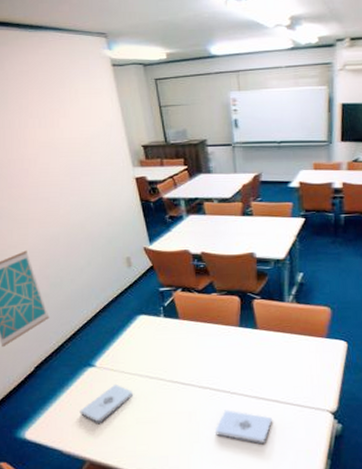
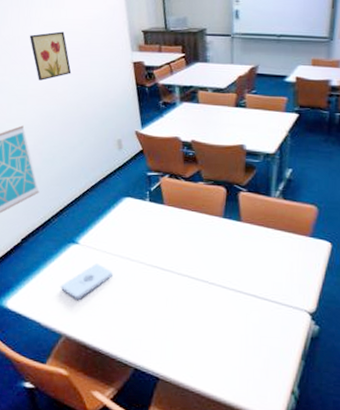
wall art: none [25,151,73,203] -> present [29,31,72,81]
notepad: present [214,410,272,443] -> none [189,299,248,337]

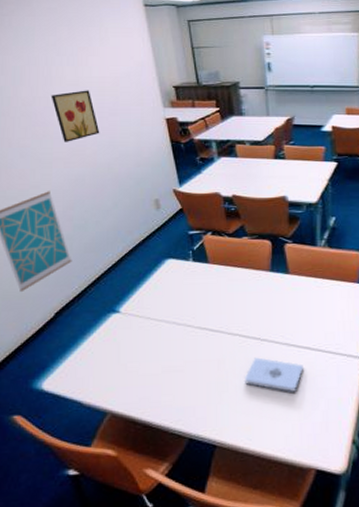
notepad: present [60,264,113,300] -> none [102,332,159,372]
notepad: none [189,299,248,337] -> present [244,357,303,392]

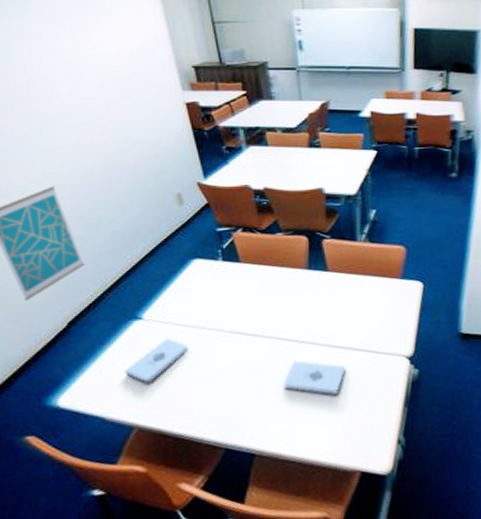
wall art: present [51,90,100,142] -> none [48,70,110,130]
notepad: none [102,332,159,372] -> present [124,339,188,384]

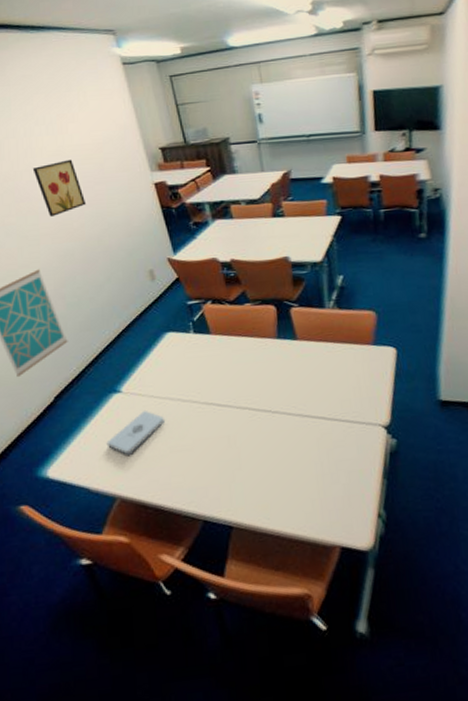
wall art: none [48,70,110,130] -> present [32,159,87,217]
notepad: present [282,360,345,395] -> none [257,431,320,466]

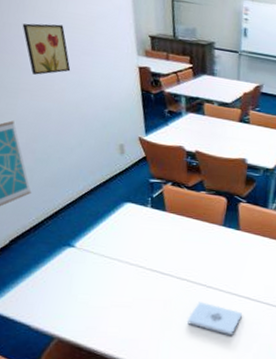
notepad: present [106,411,164,455] -> none [53,267,111,303]
notepad: none [257,431,320,466] -> present [186,301,242,335]

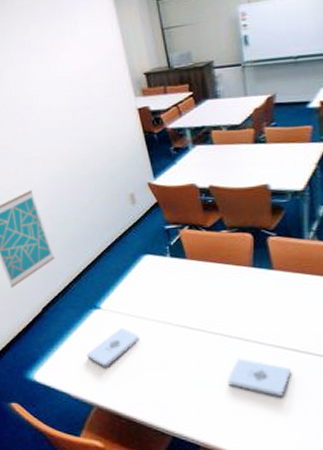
wall art: present [22,23,71,75] -> none [28,86,75,141]
notepad: none [53,267,111,303] -> present [86,328,139,367]

